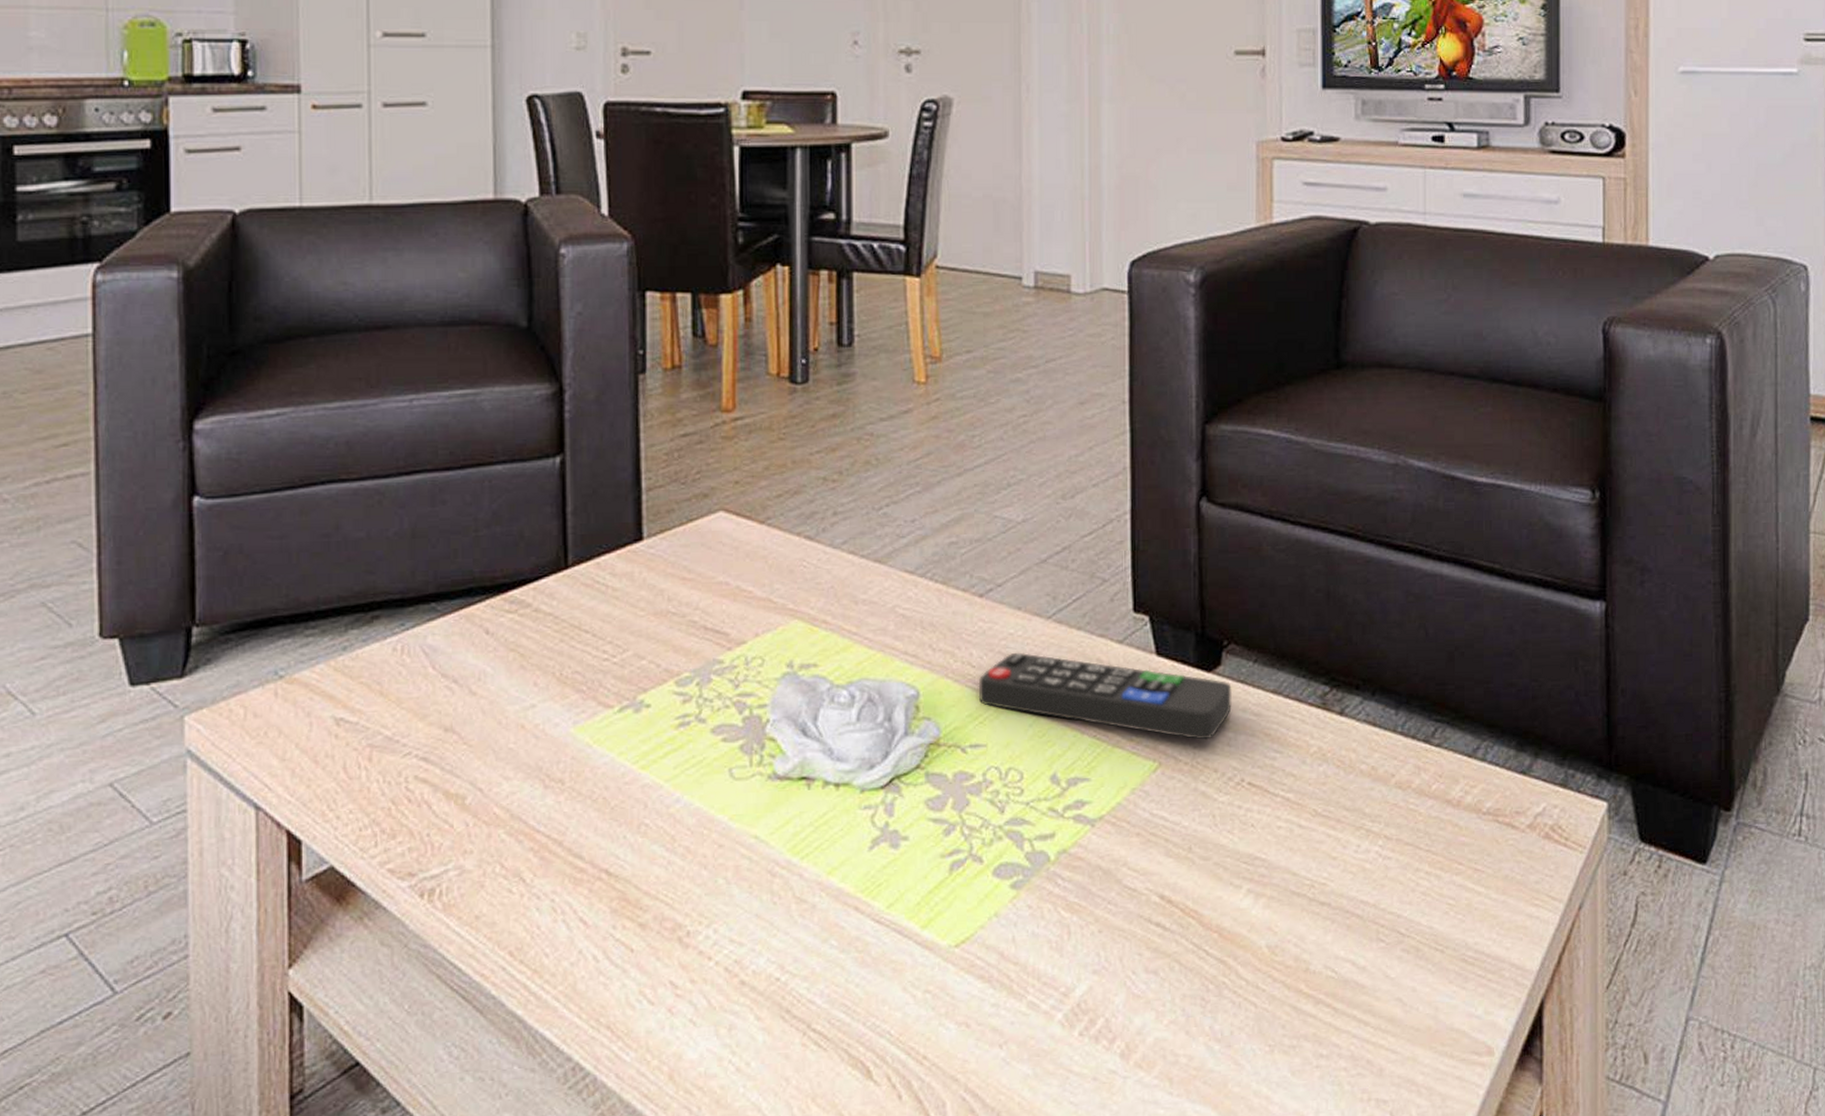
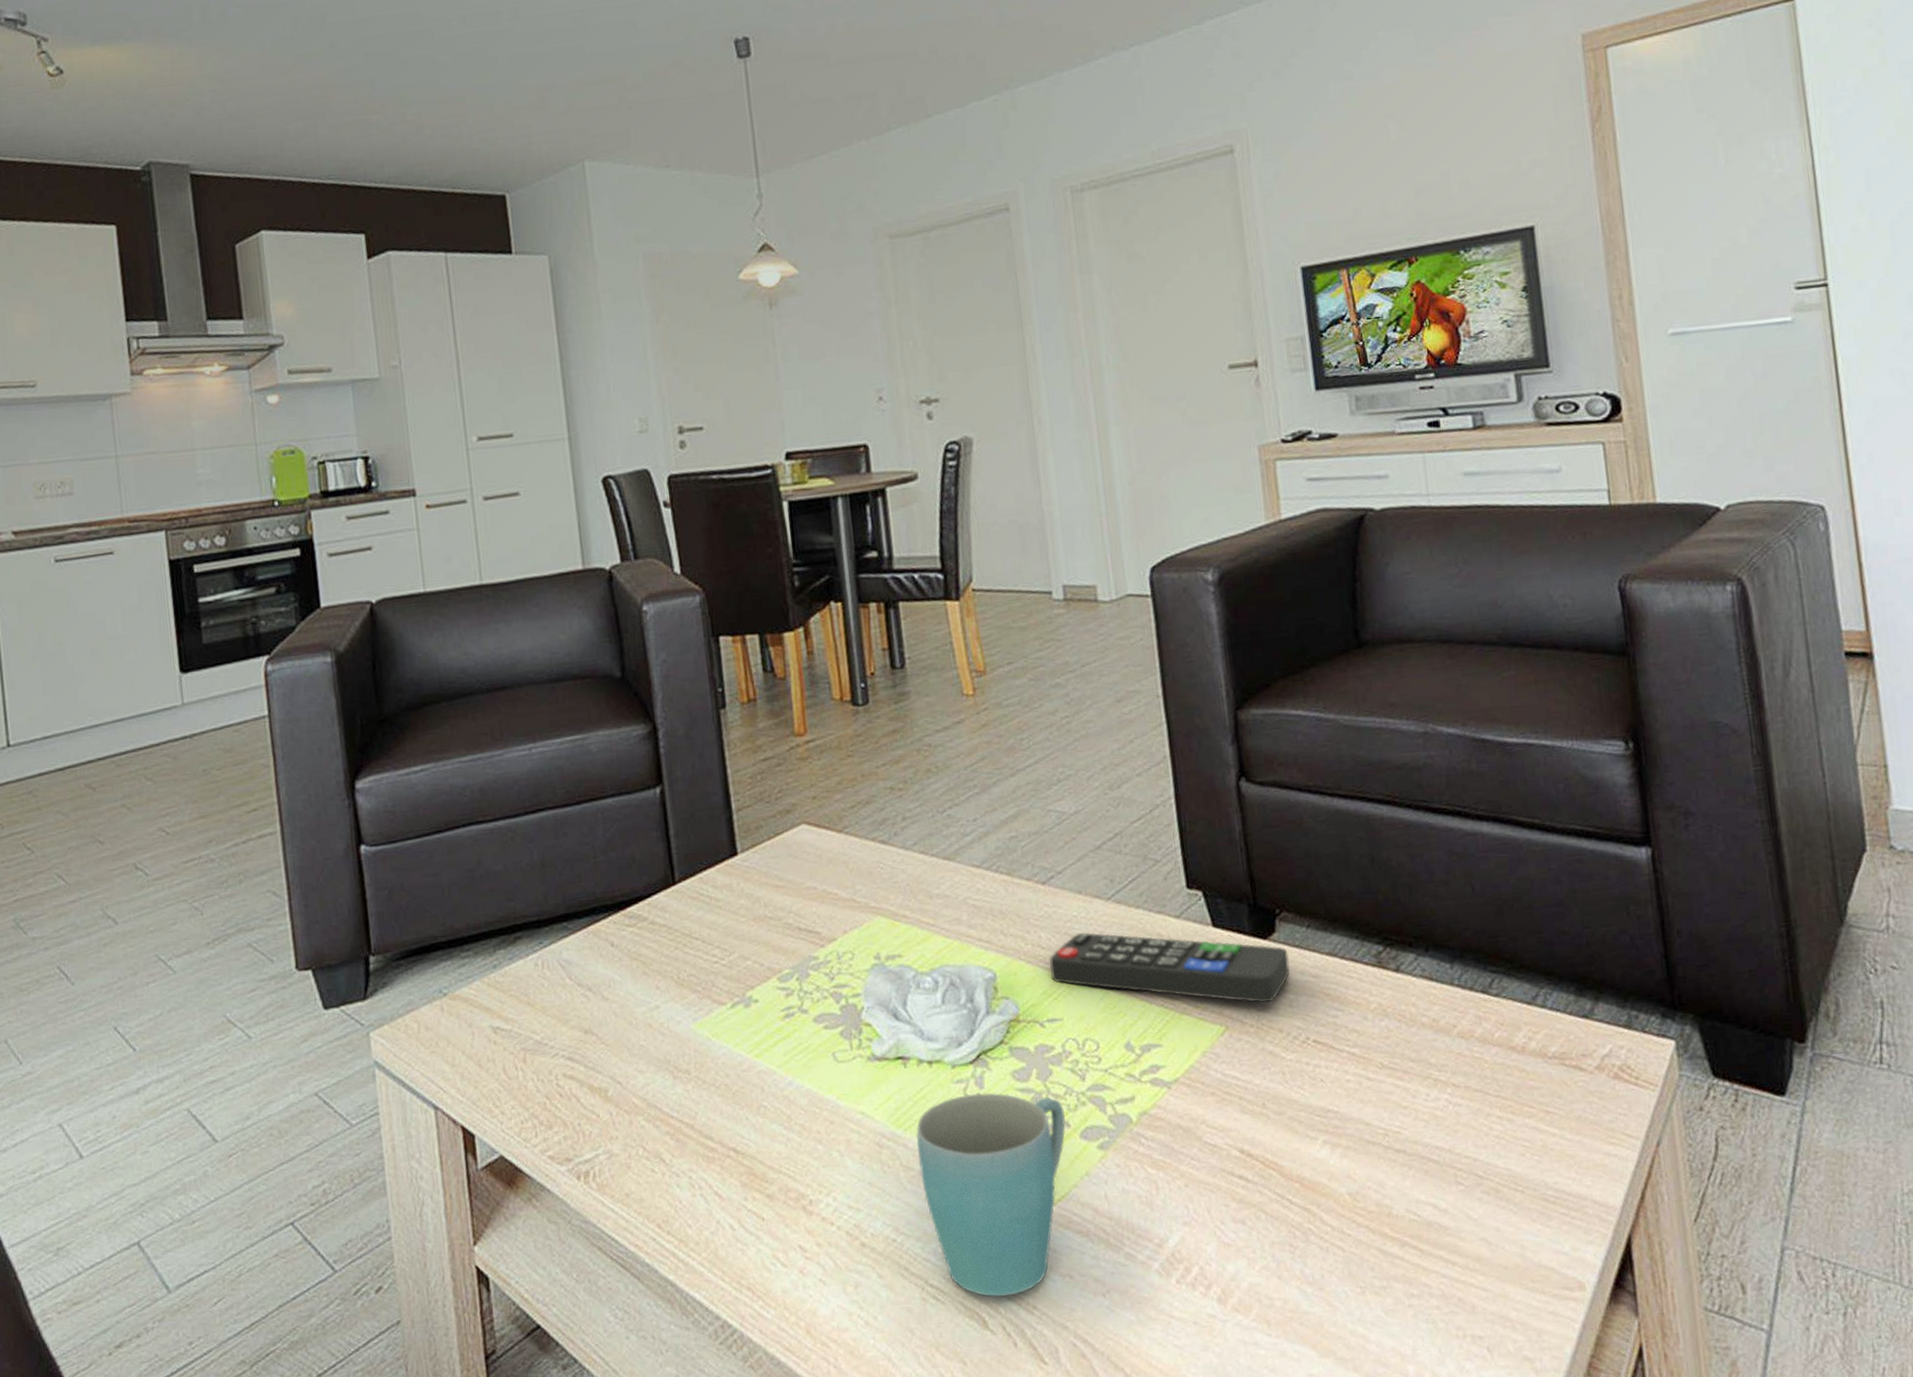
mug: none [814,820,979,1045] -> present [916,1092,1066,1297]

